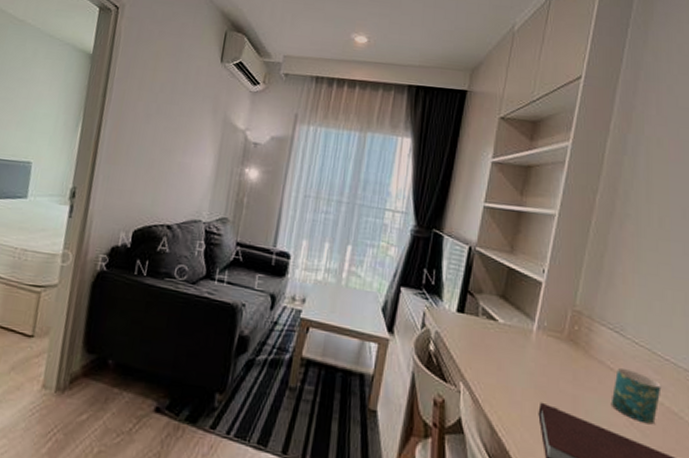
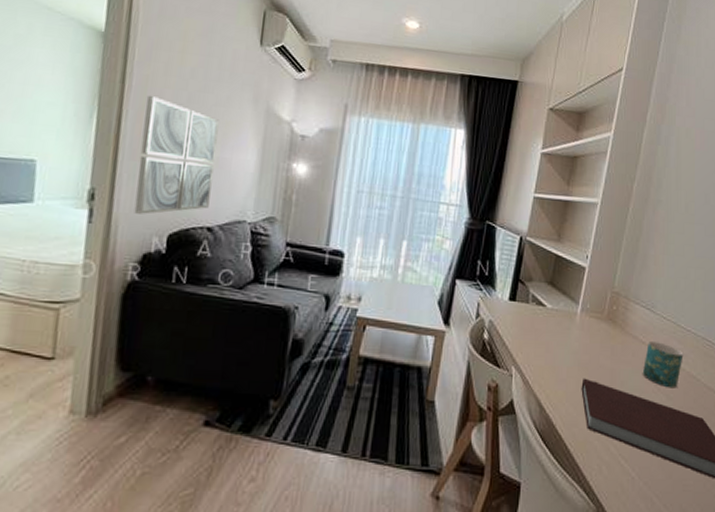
wall art: none [106,107,182,212] -> present [134,95,219,215]

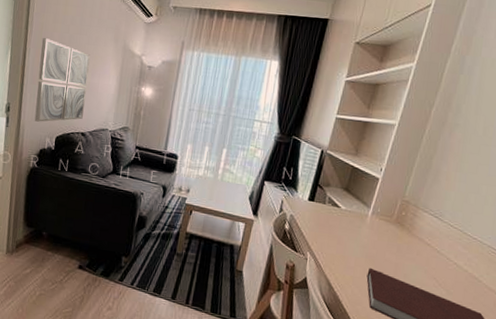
mug: present [642,342,684,388] -> none [425,244,468,286]

